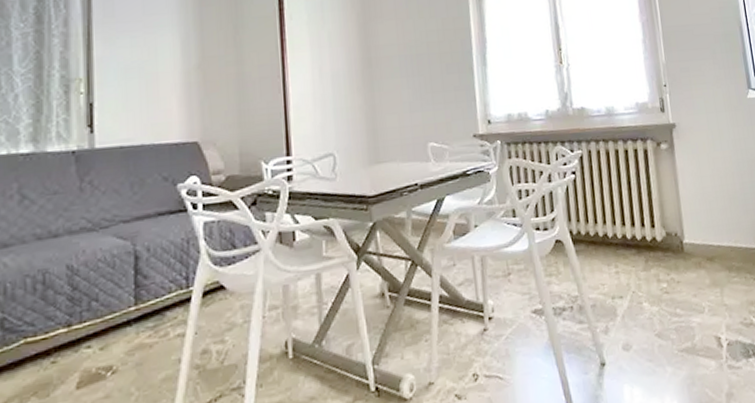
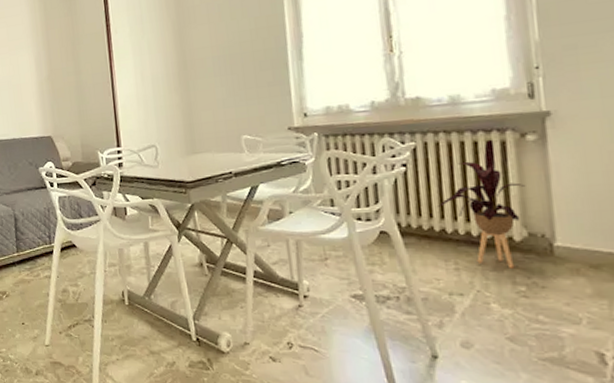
house plant: none [601,147,663,267] -> present [438,139,526,269]

